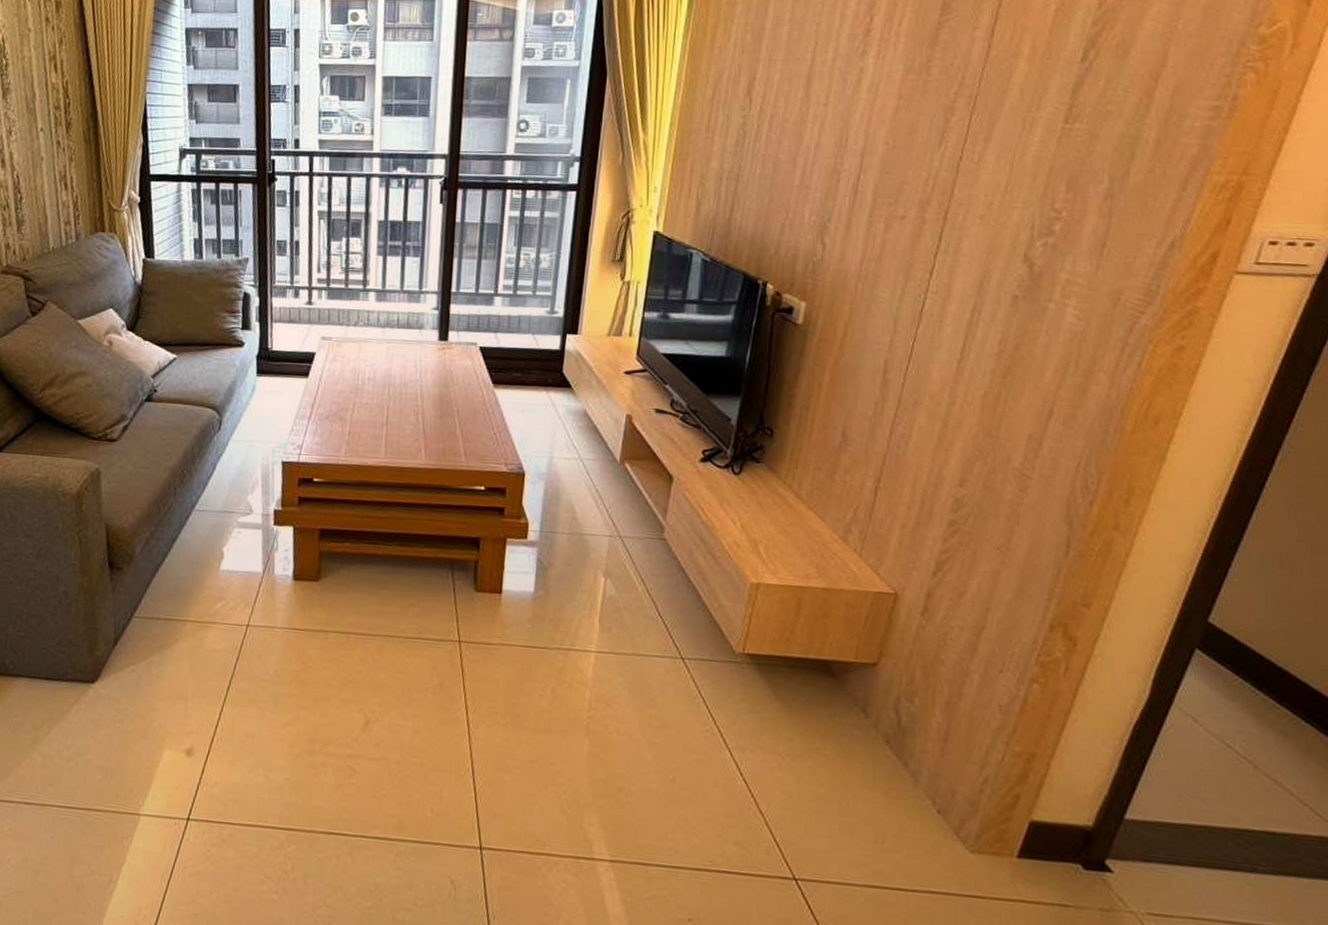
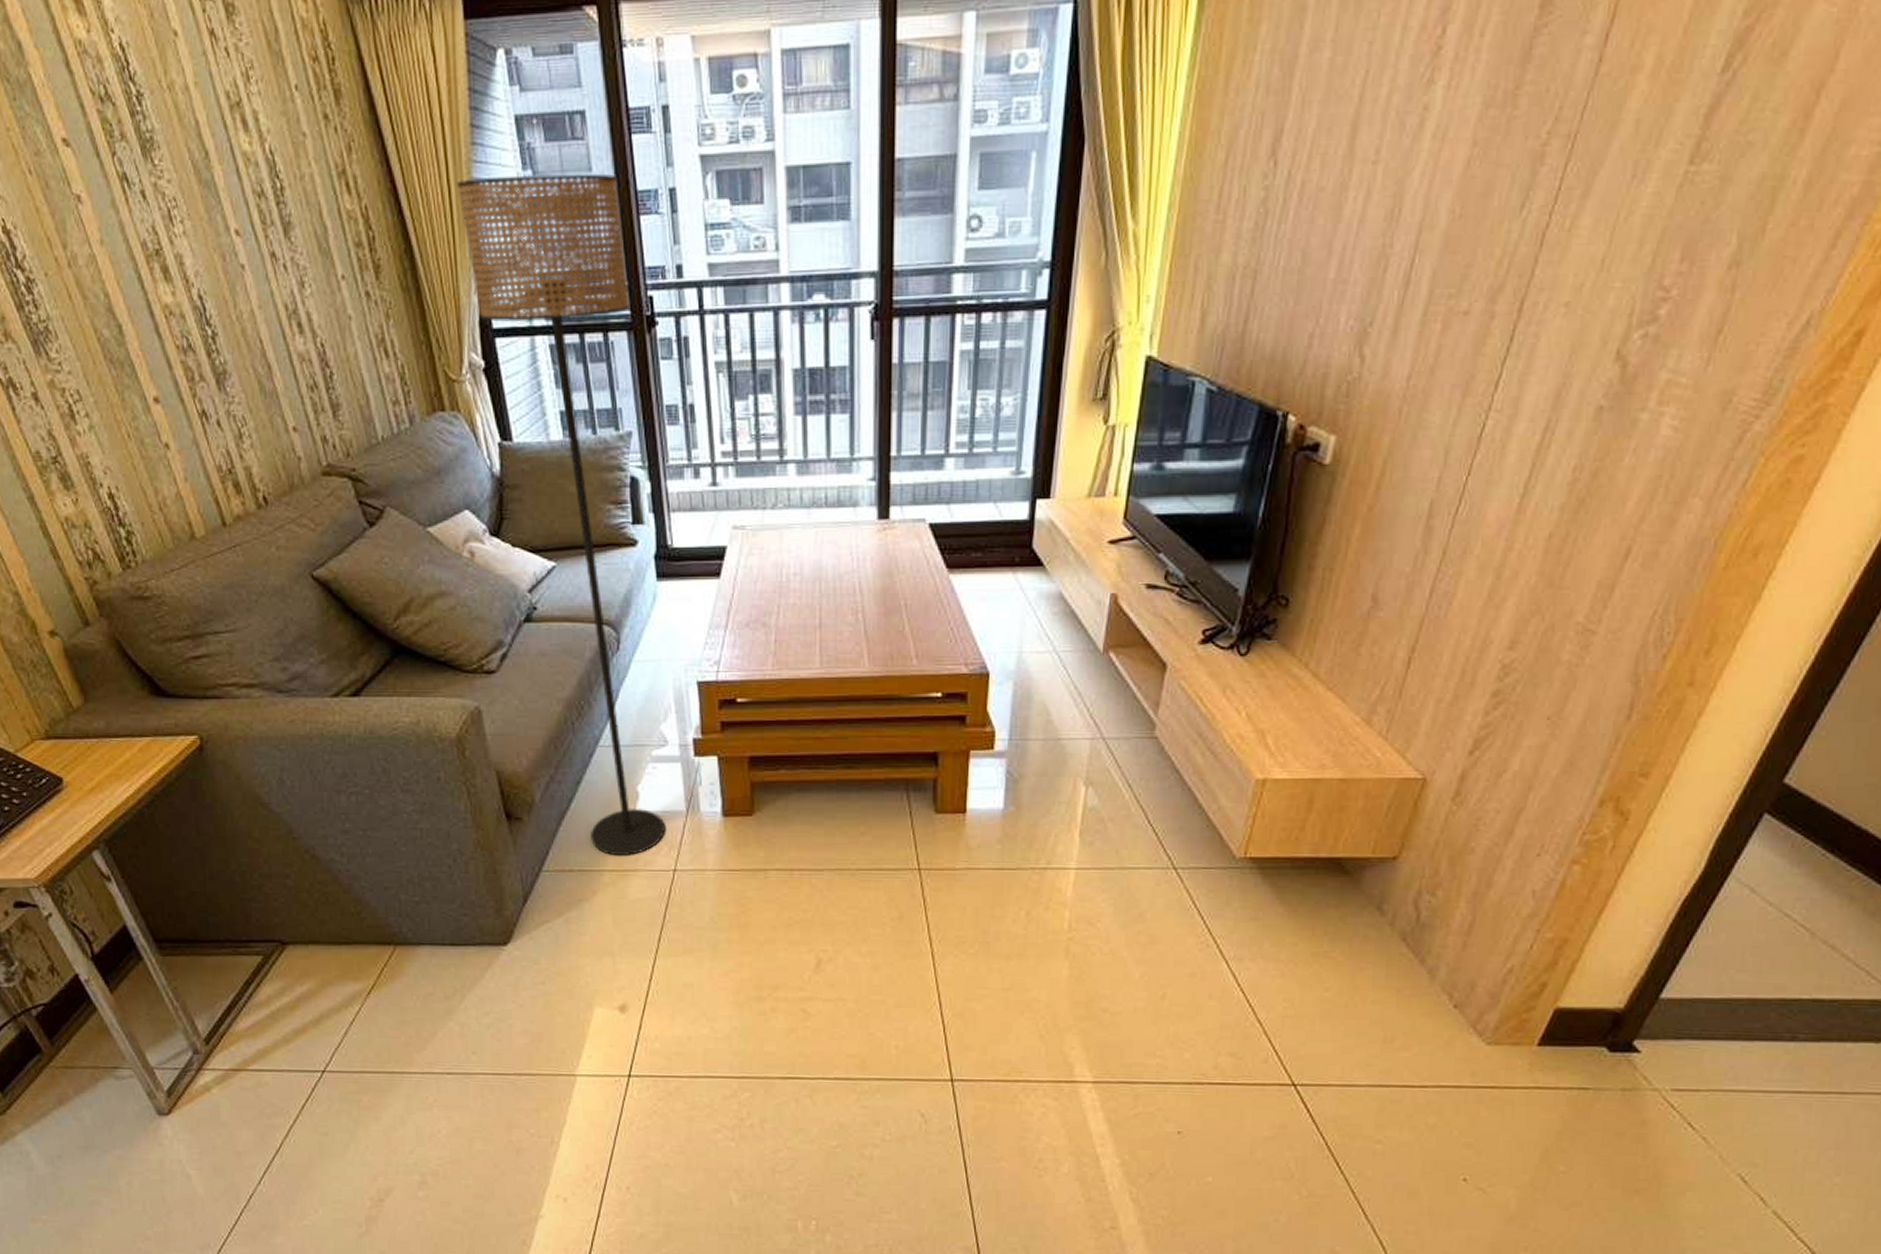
floor lamp: none [136,67,258,609] -> present [456,173,665,855]

